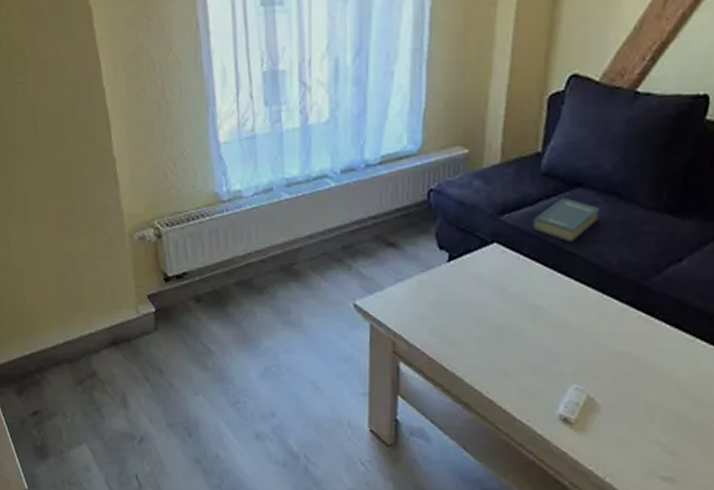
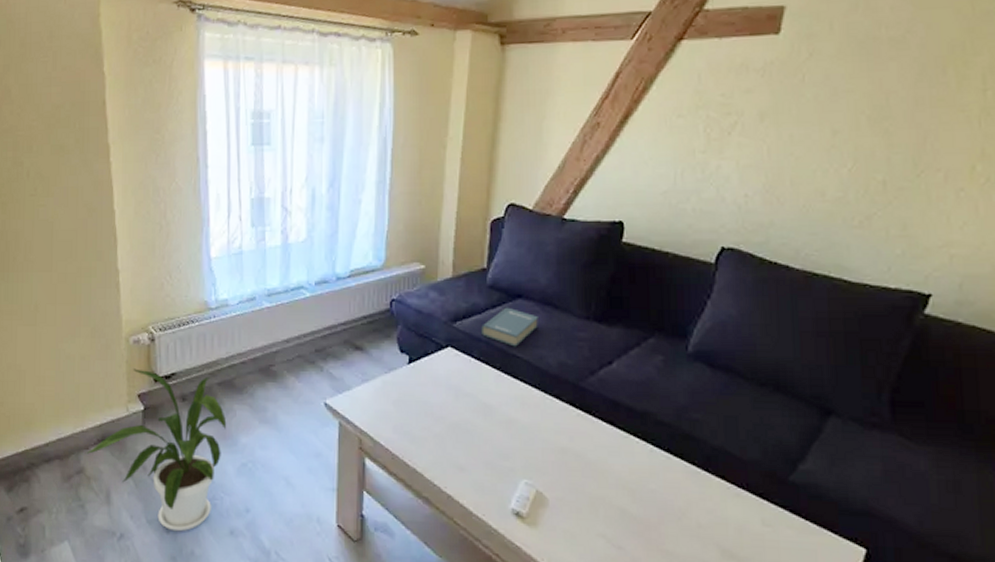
house plant: none [95,267,247,436] -> present [85,368,227,532]

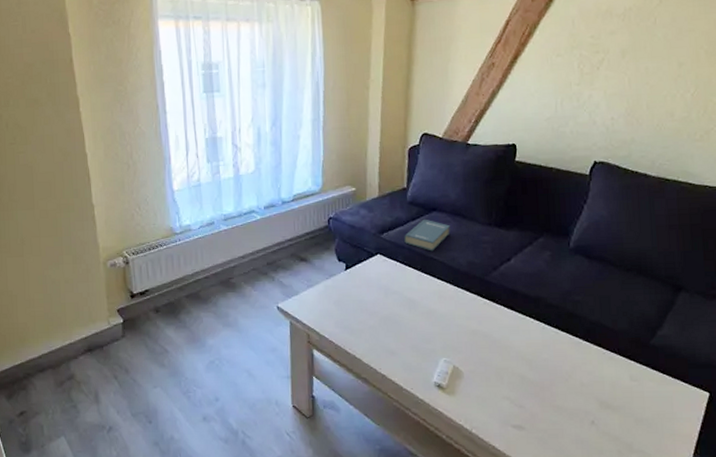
house plant: present [85,368,227,532] -> none [74,288,196,421]

